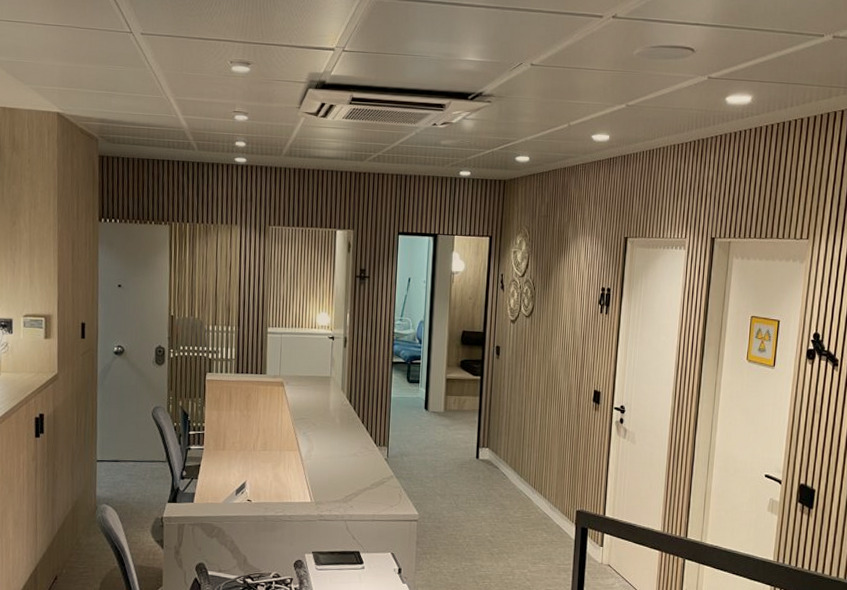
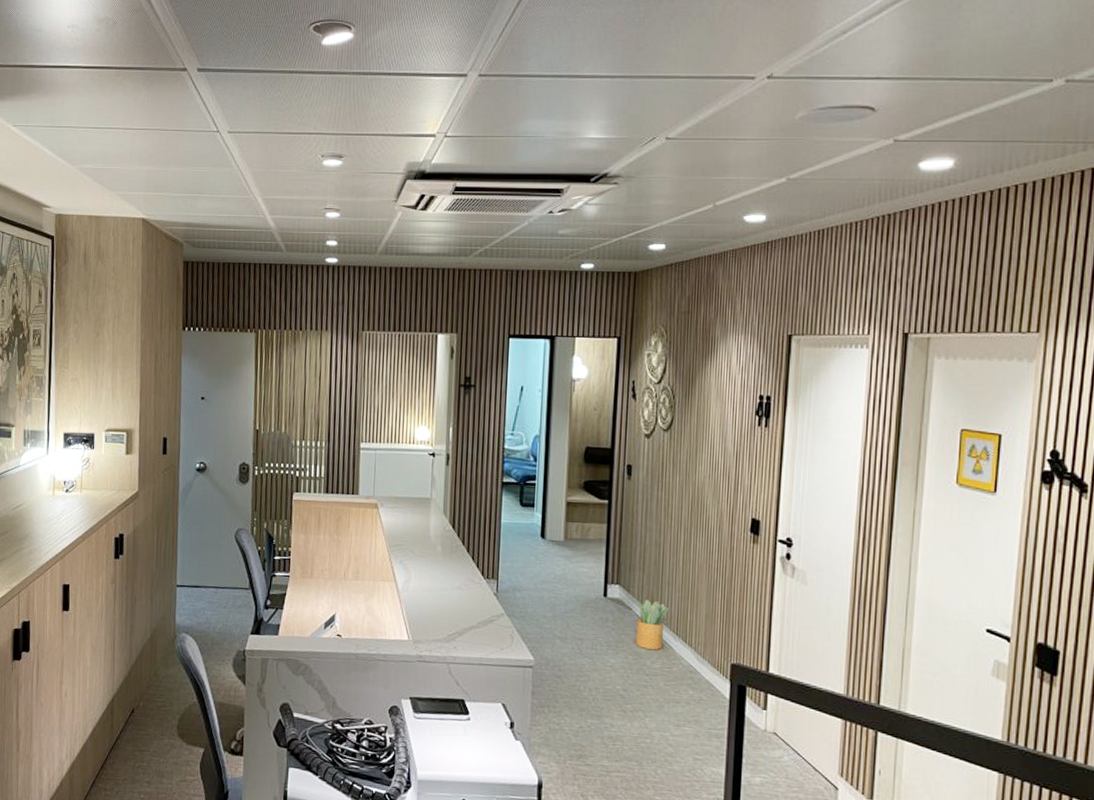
potted plant: none [502,460,529,501] -> present [636,599,669,650]

